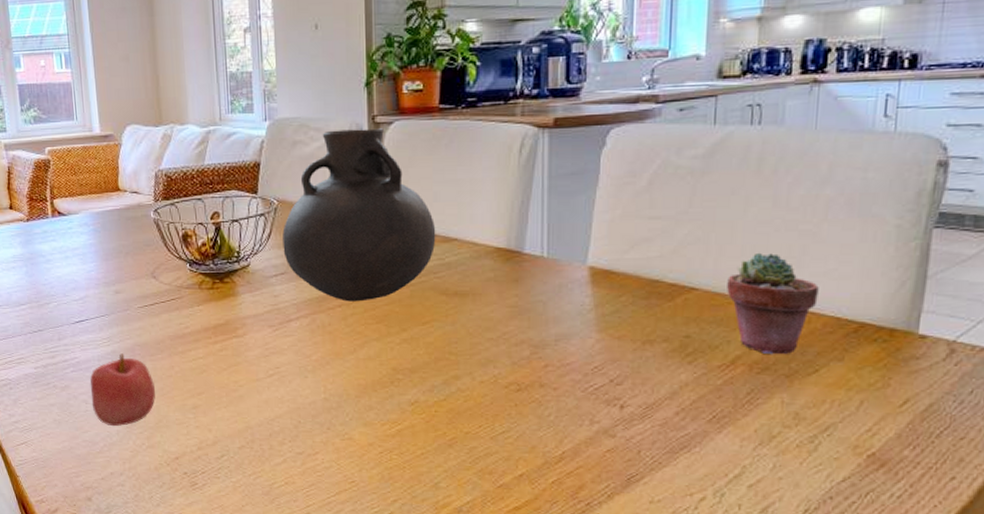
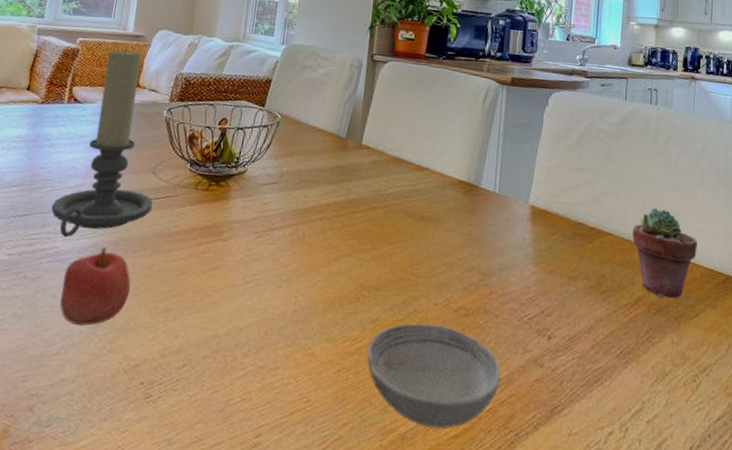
candle holder: none [62,151,160,348] -> present [51,48,153,238]
vase: present [282,128,436,302] -> none [278,61,412,217]
bowl: none [409,401,565,502] -> present [366,322,501,429]

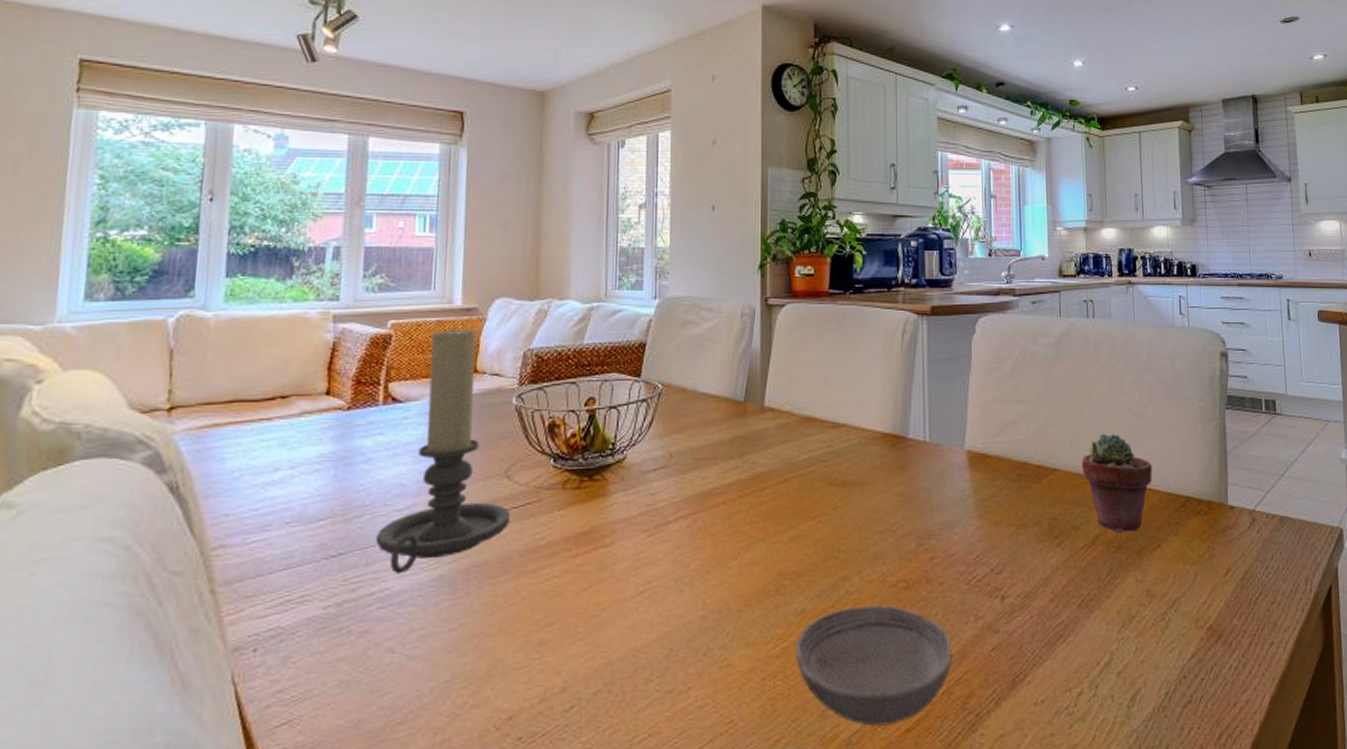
apple: present [60,247,131,326] -> none [399,578,492,682]

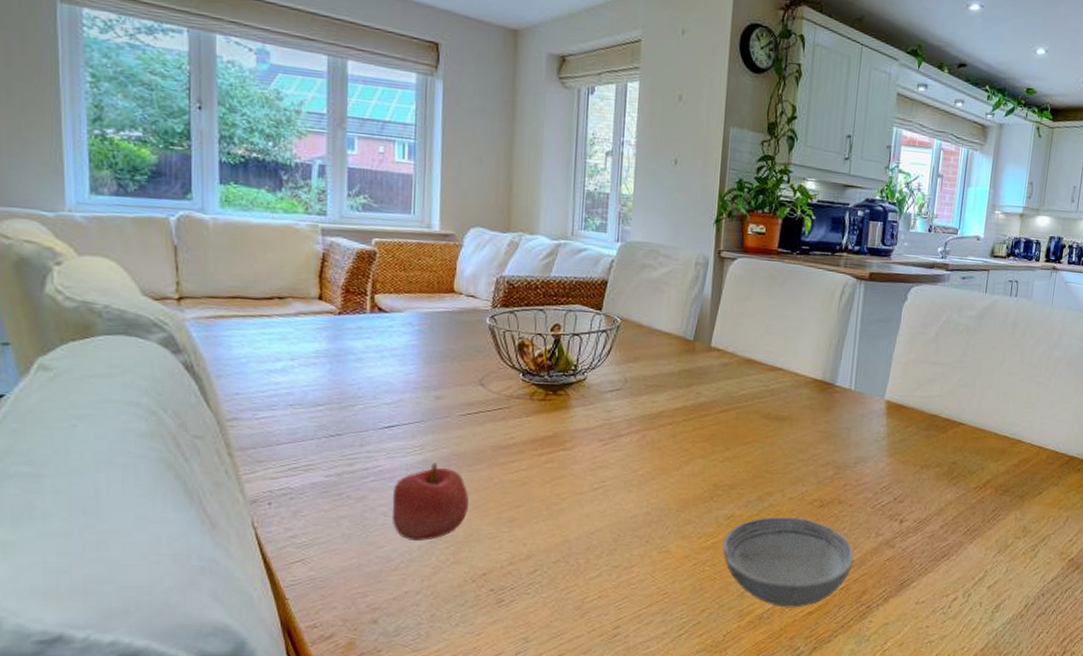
candle holder: present [375,326,510,575] -> none [368,249,484,456]
apple: none [399,578,492,682] -> present [391,463,469,540]
potted succulent: present [1082,433,1153,533] -> none [984,397,1046,480]

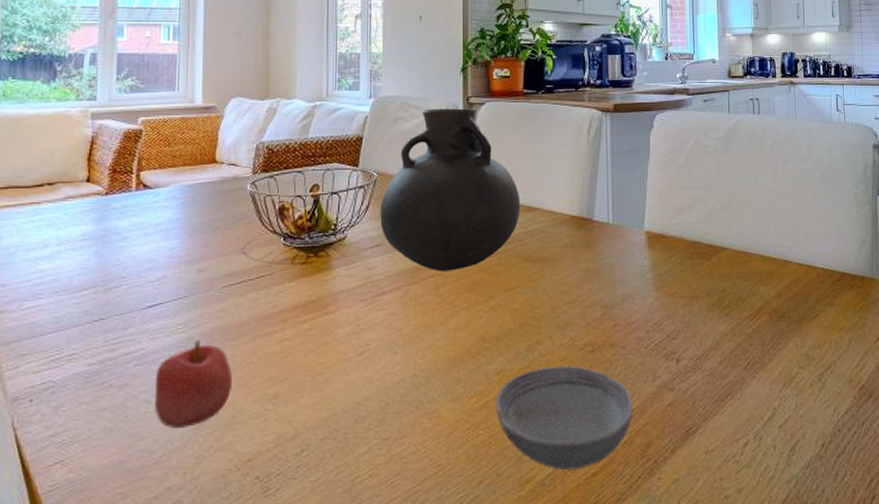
vase: none [621,258,765,421] -> present [380,108,521,272]

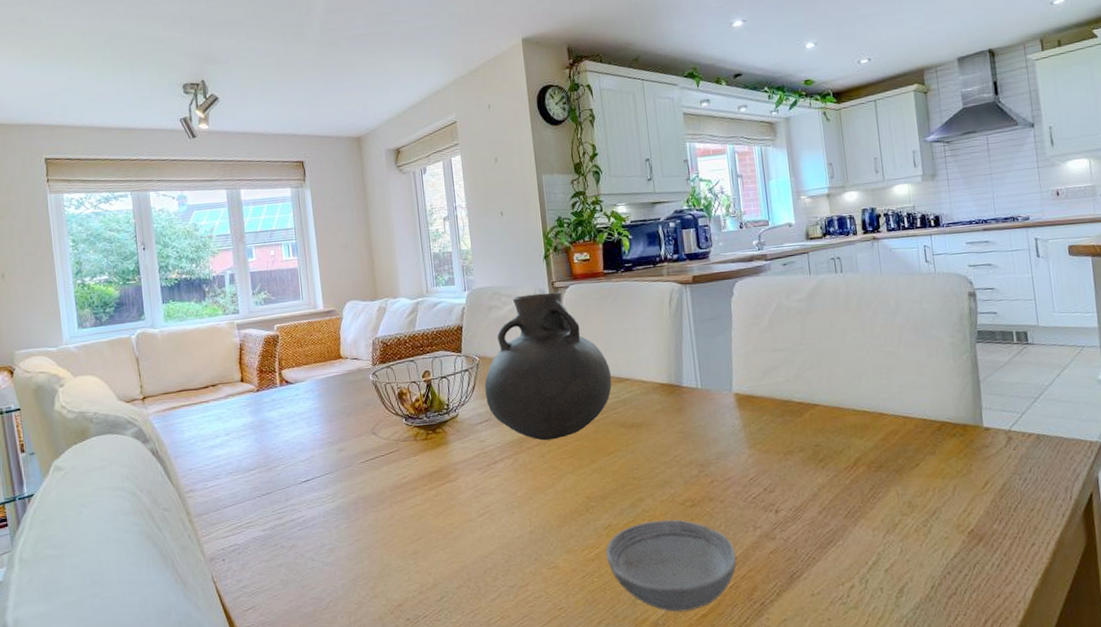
apple: present [154,340,232,428] -> none [316,508,378,580]

